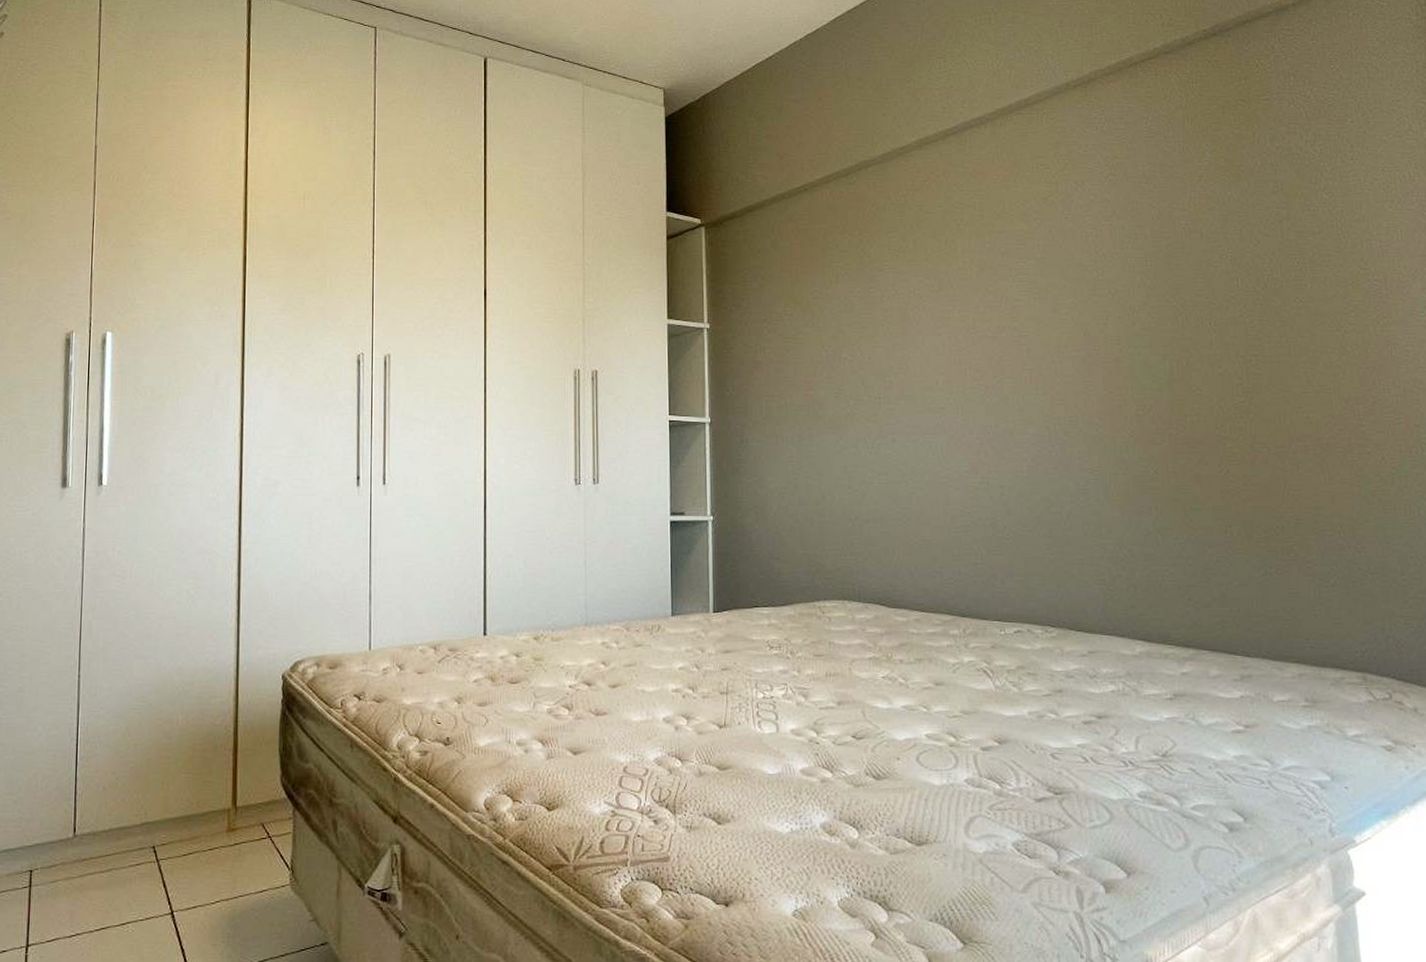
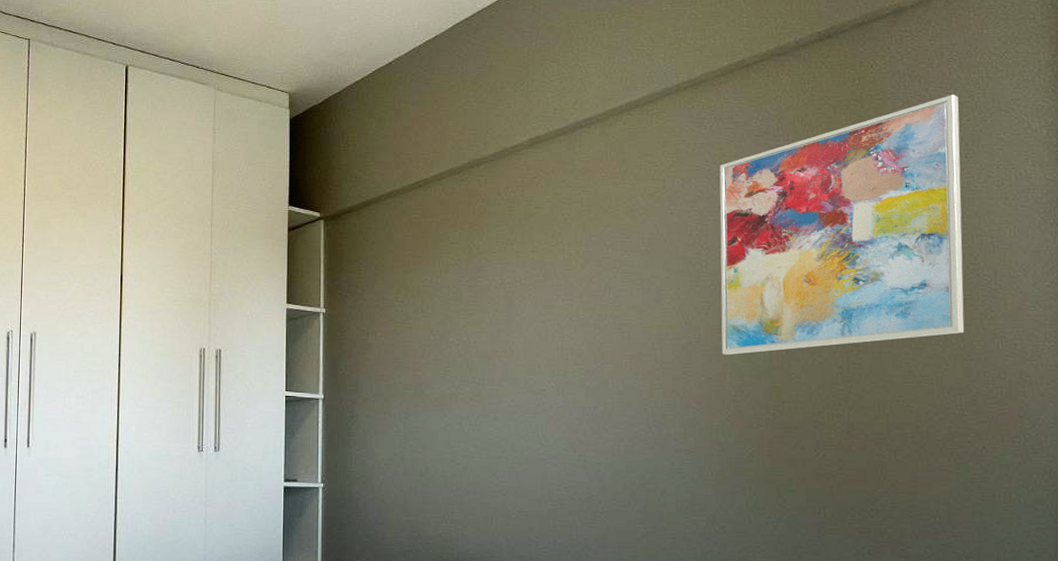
wall art: none [1112,95,1359,367] -> present [719,95,965,355]

